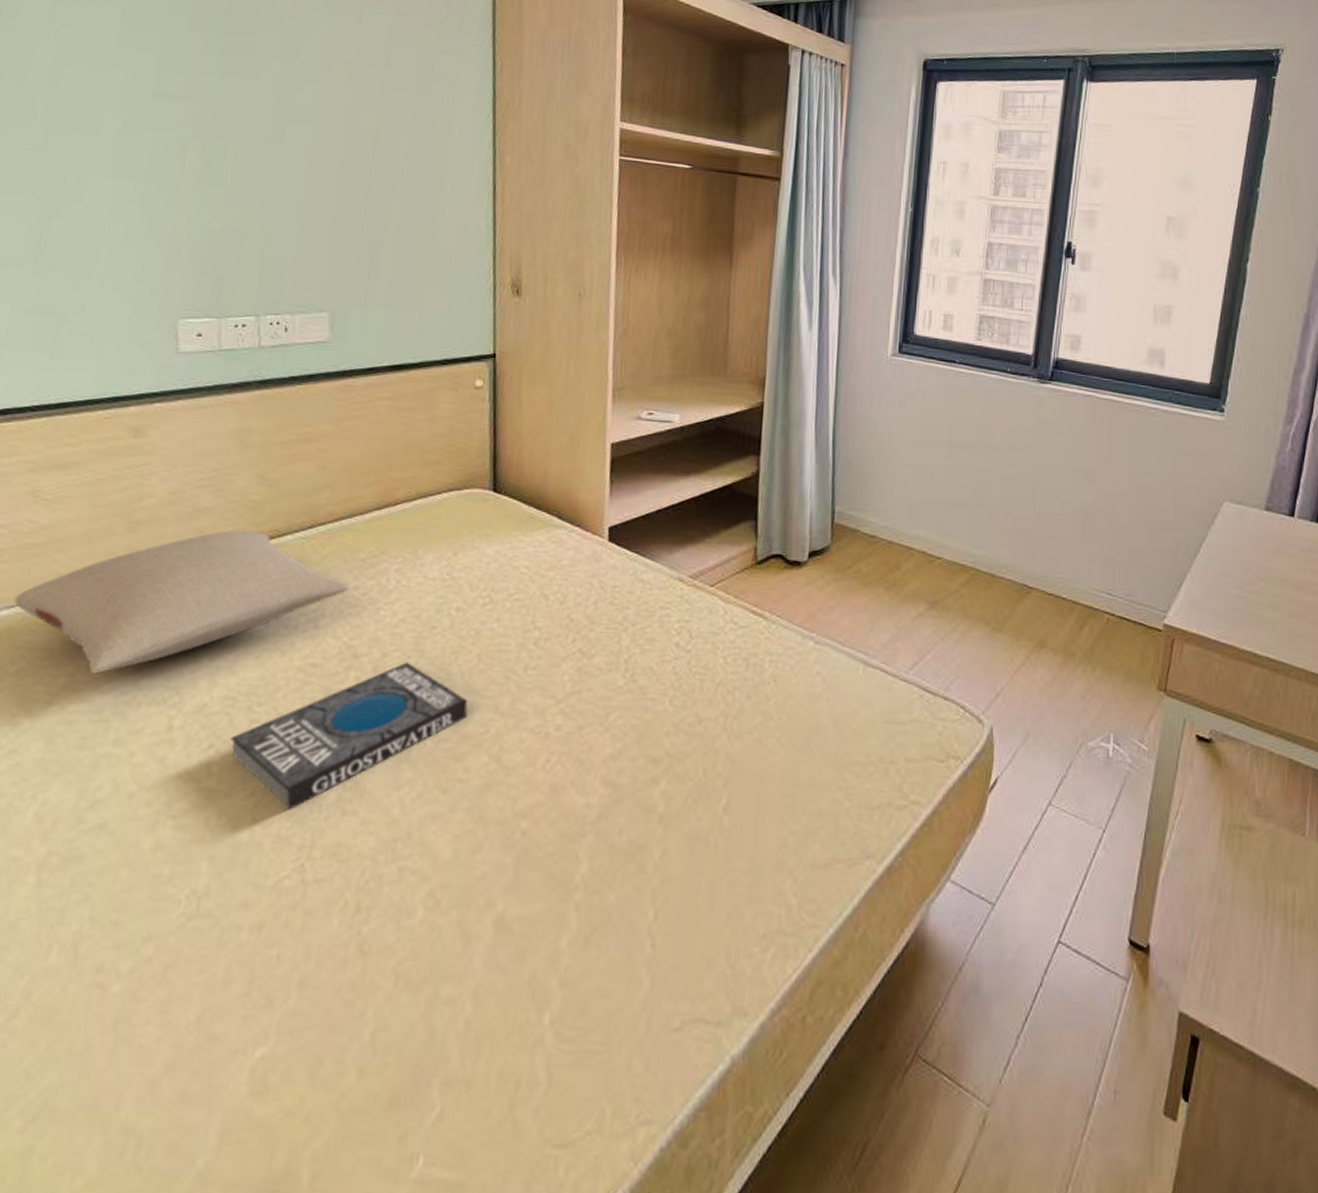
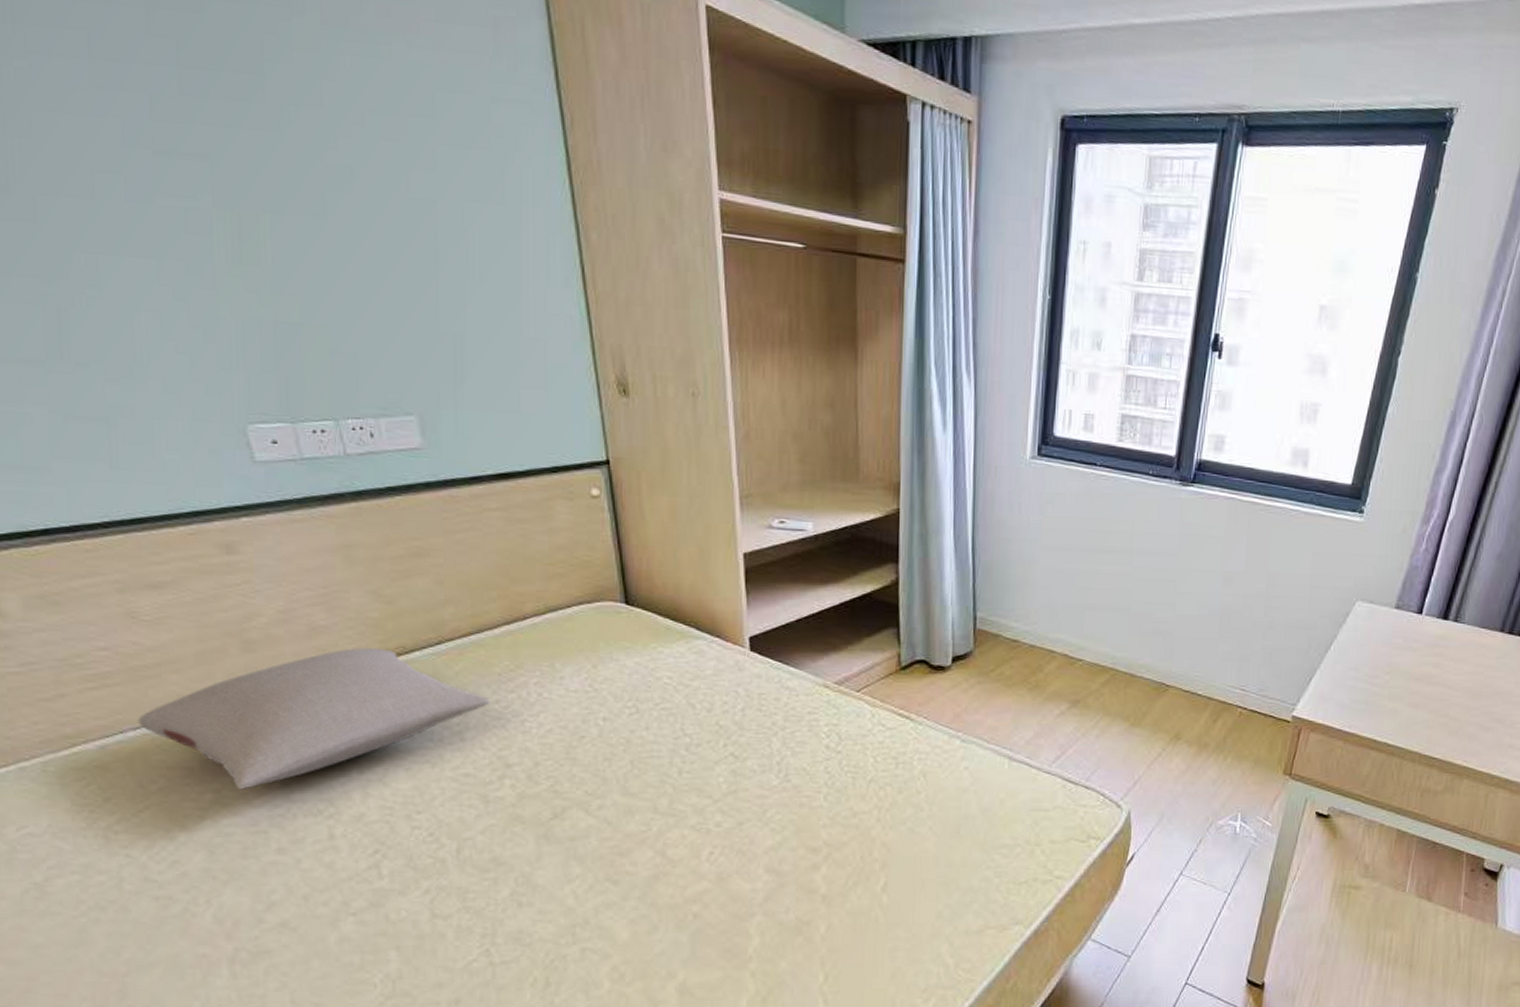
book: present [230,662,468,810] -> none [395,769,627,905]

